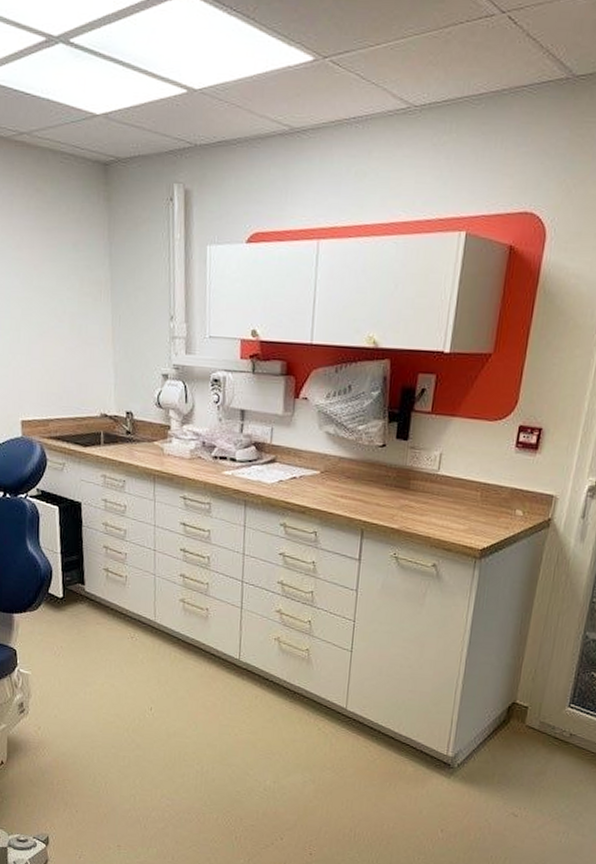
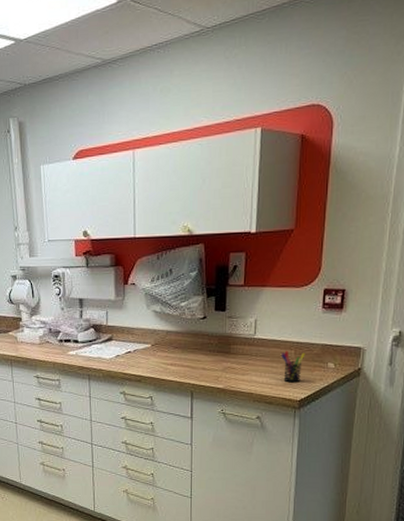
pen holder: none [466,491,492,529] -> present [281,350,305,383]

